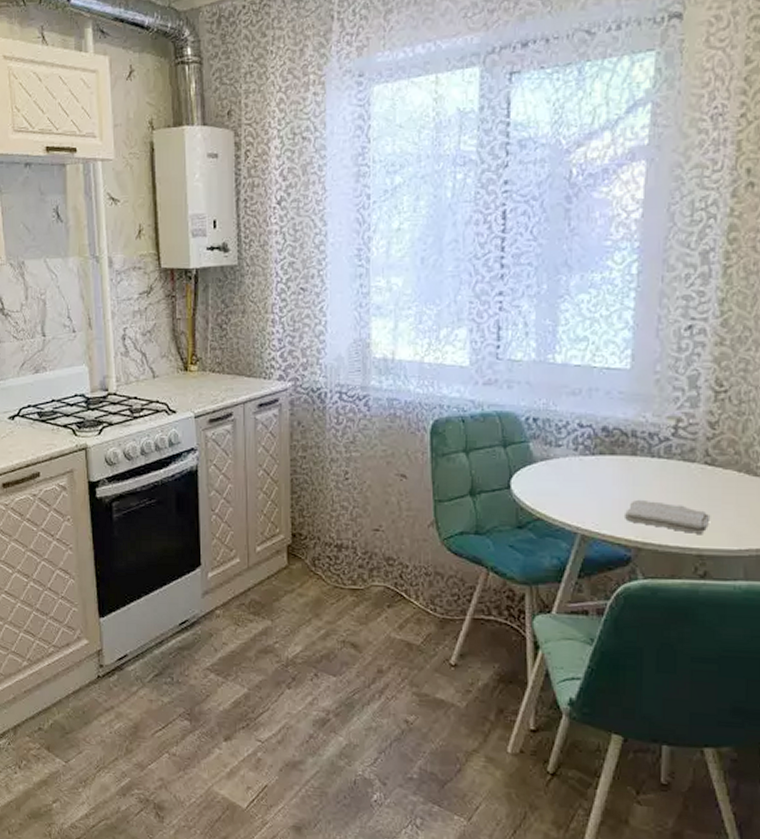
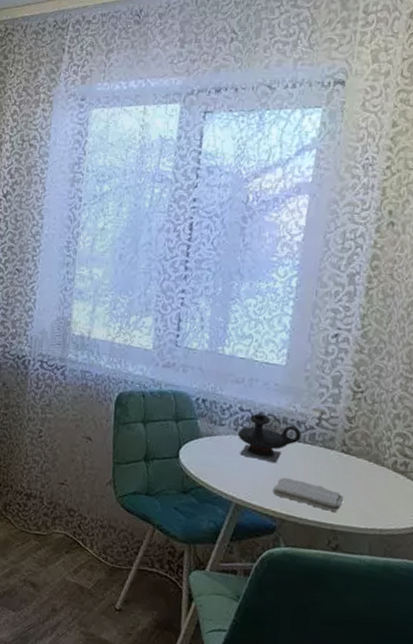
teapot: none [578,428,655,485] -> present [237,413,302,464]

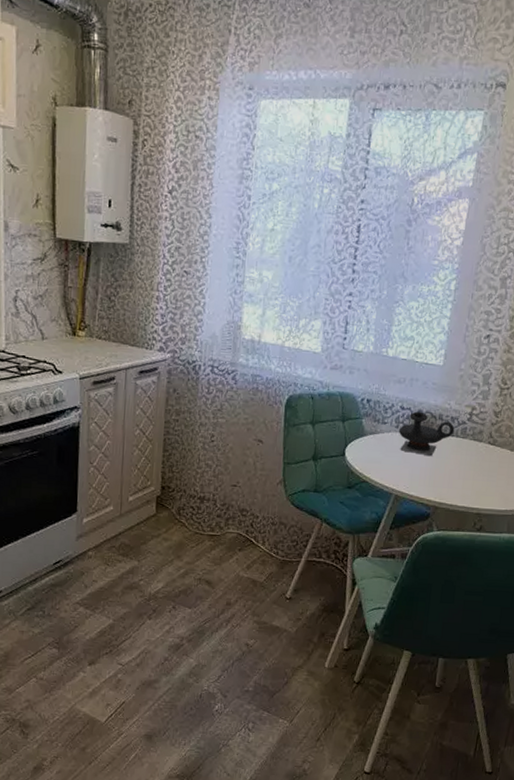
washcloth: present [273,477,344,513] -> none [428,468,489,498]

